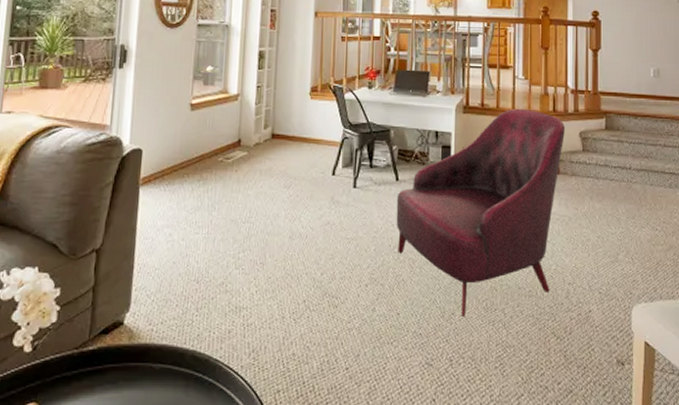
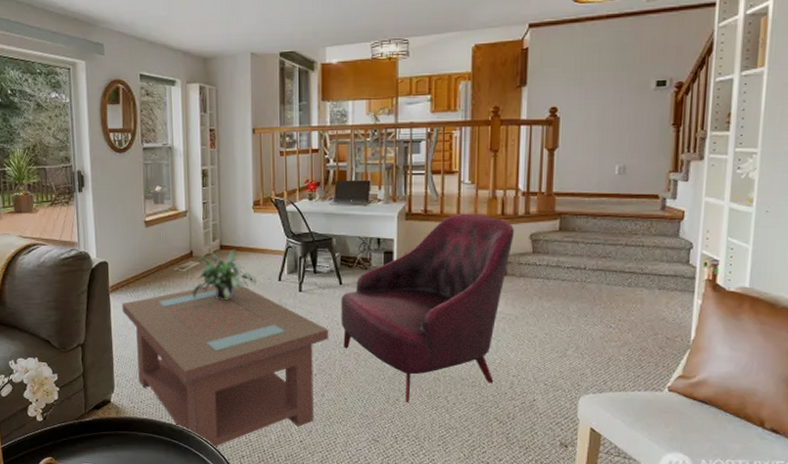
coffee table: none [152,179,383,383] -> present [122,285,329,450]
potted plant: none [236,137,309,197] -> present [193,248,257,301]

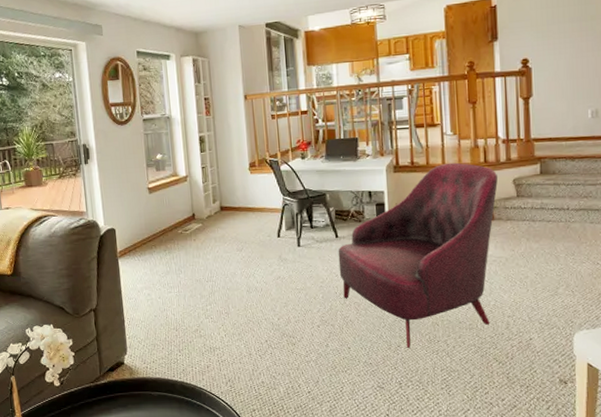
coffee table: present [122,285,329,450] -> none [130,243,330,405]
potted plant: present [193,248,257,301] -> none [197,209,257,260]

